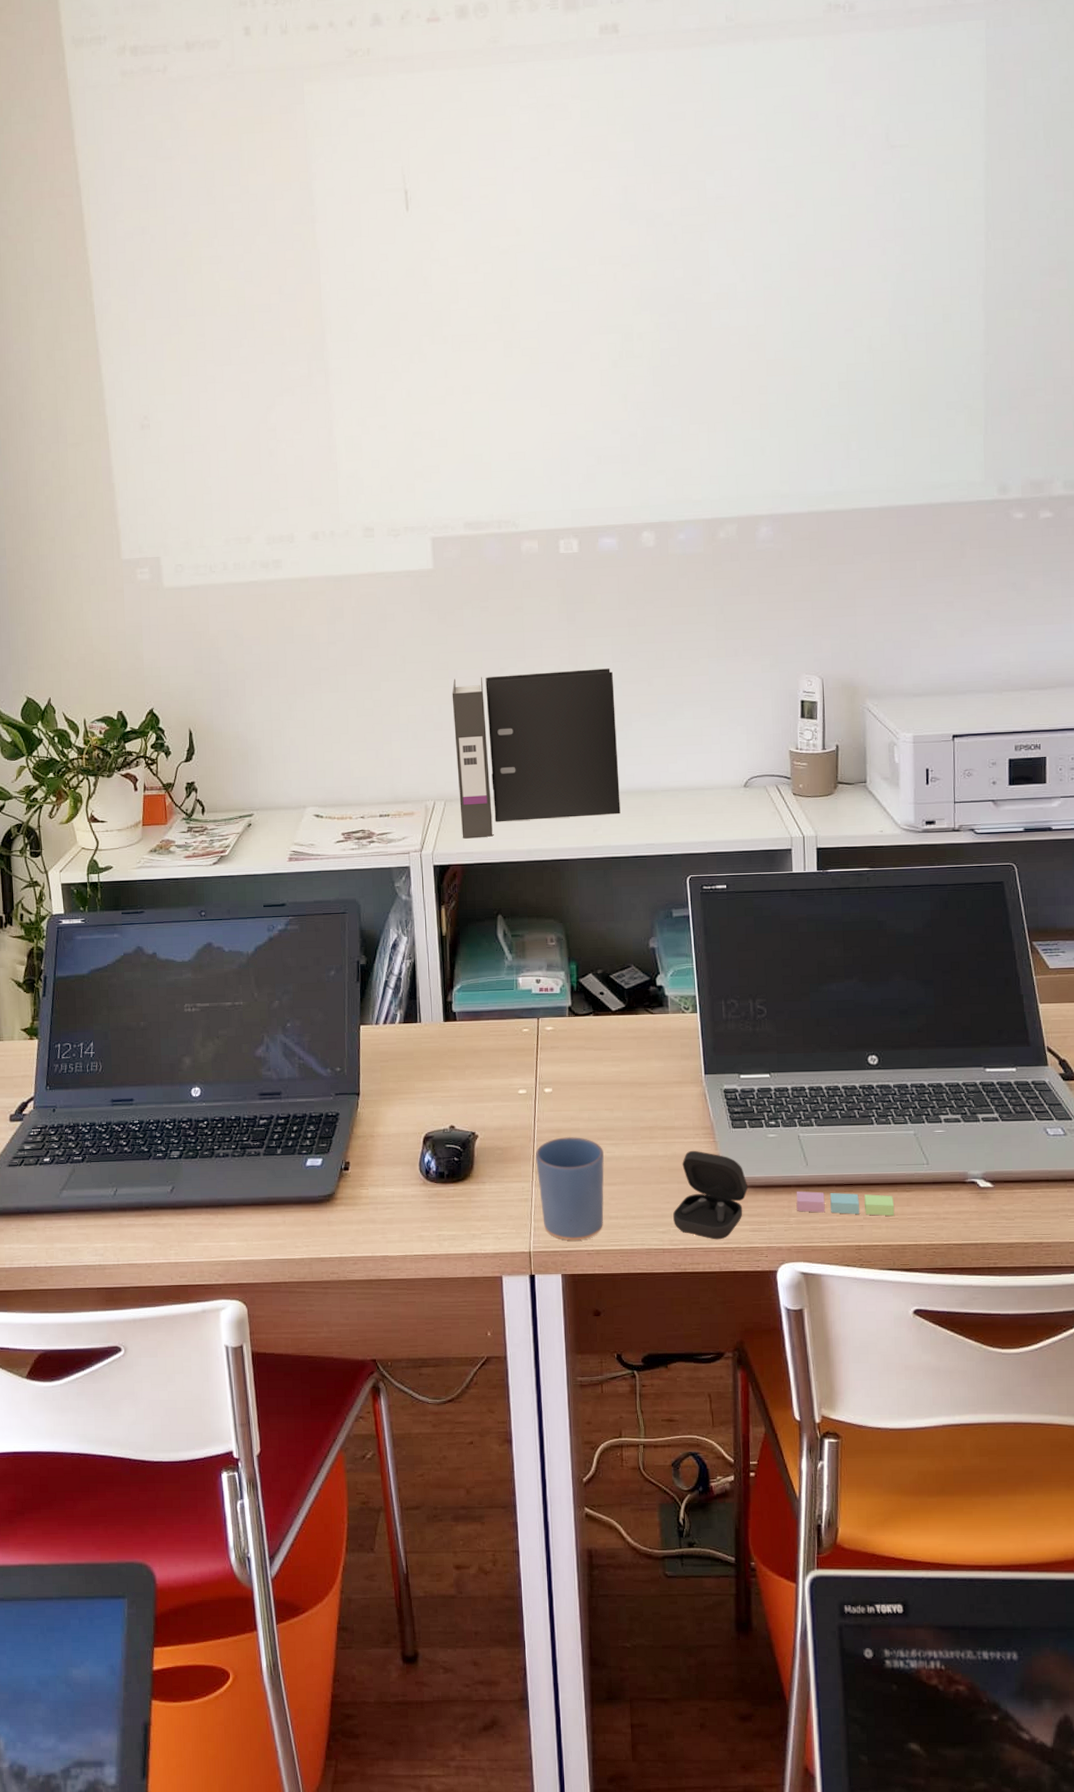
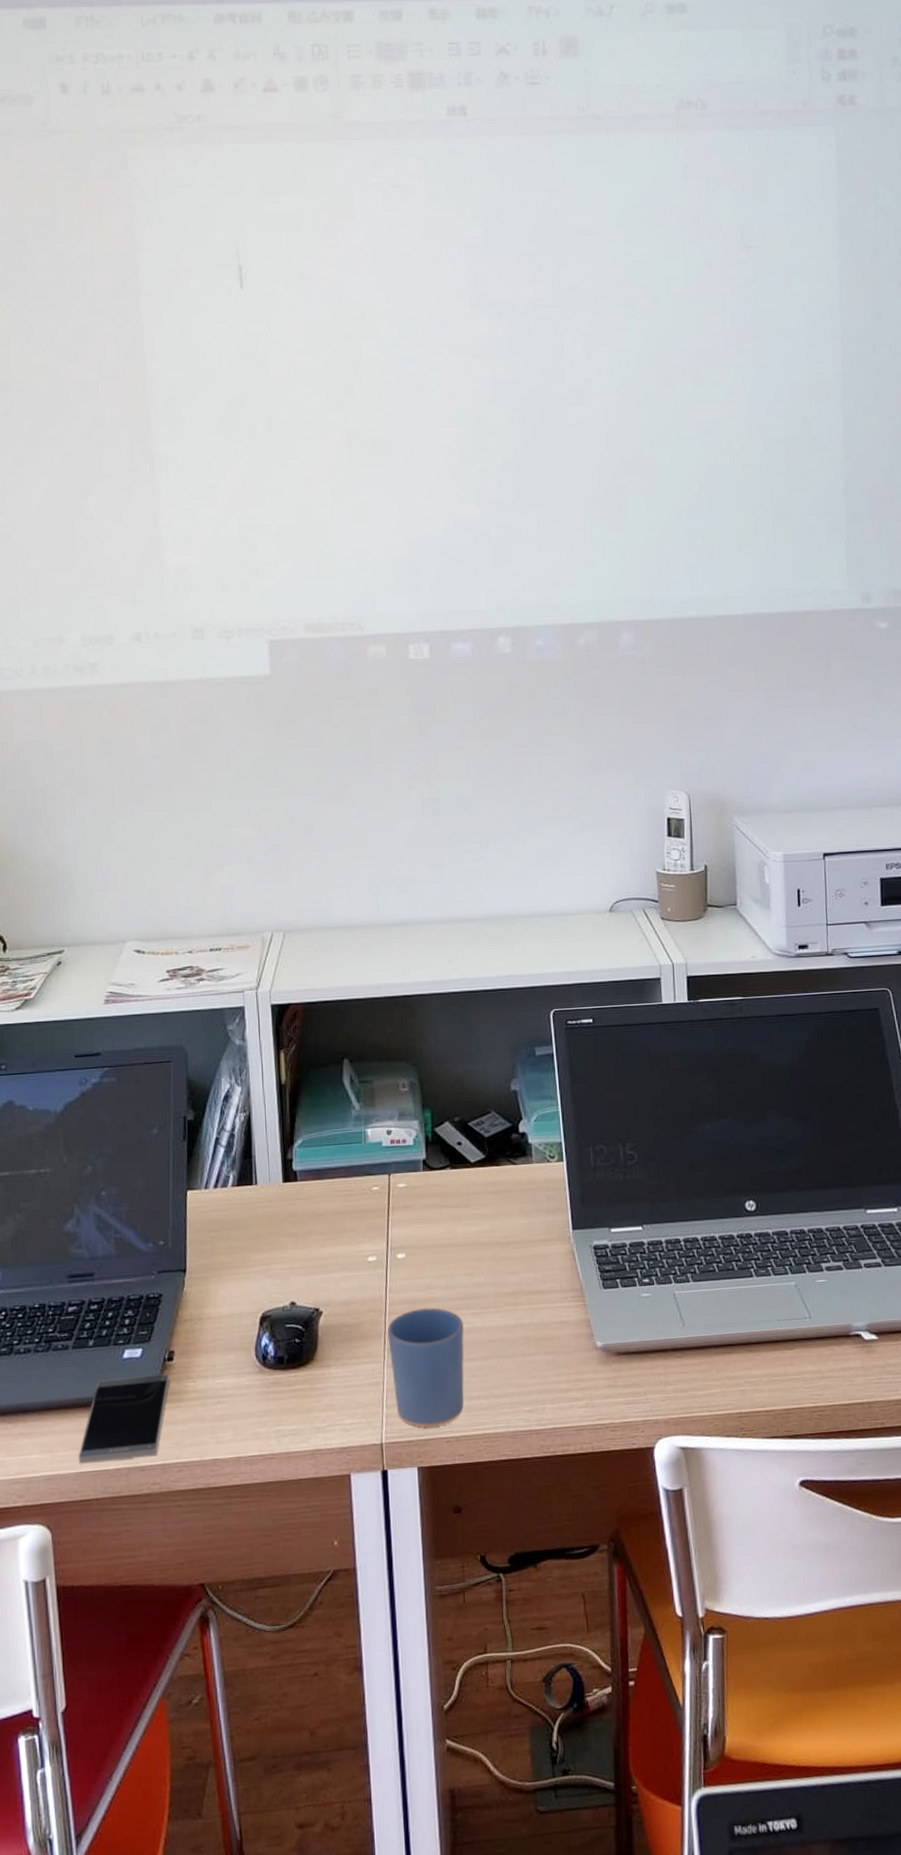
smartphone: none [269,1181,346,1252] -> present [78,1374,170,1464]
binder: present [452,676,493,839] -> none [291,793,338,974]
binder: present [485,668,621,823] -> none [329,784,478,955]
earbuds: present [673,1150,749,1240] -> none [541,1316,622,1417]
sticky notes: present [796,1191,895,1216] -> none [672,1354,778,1379]

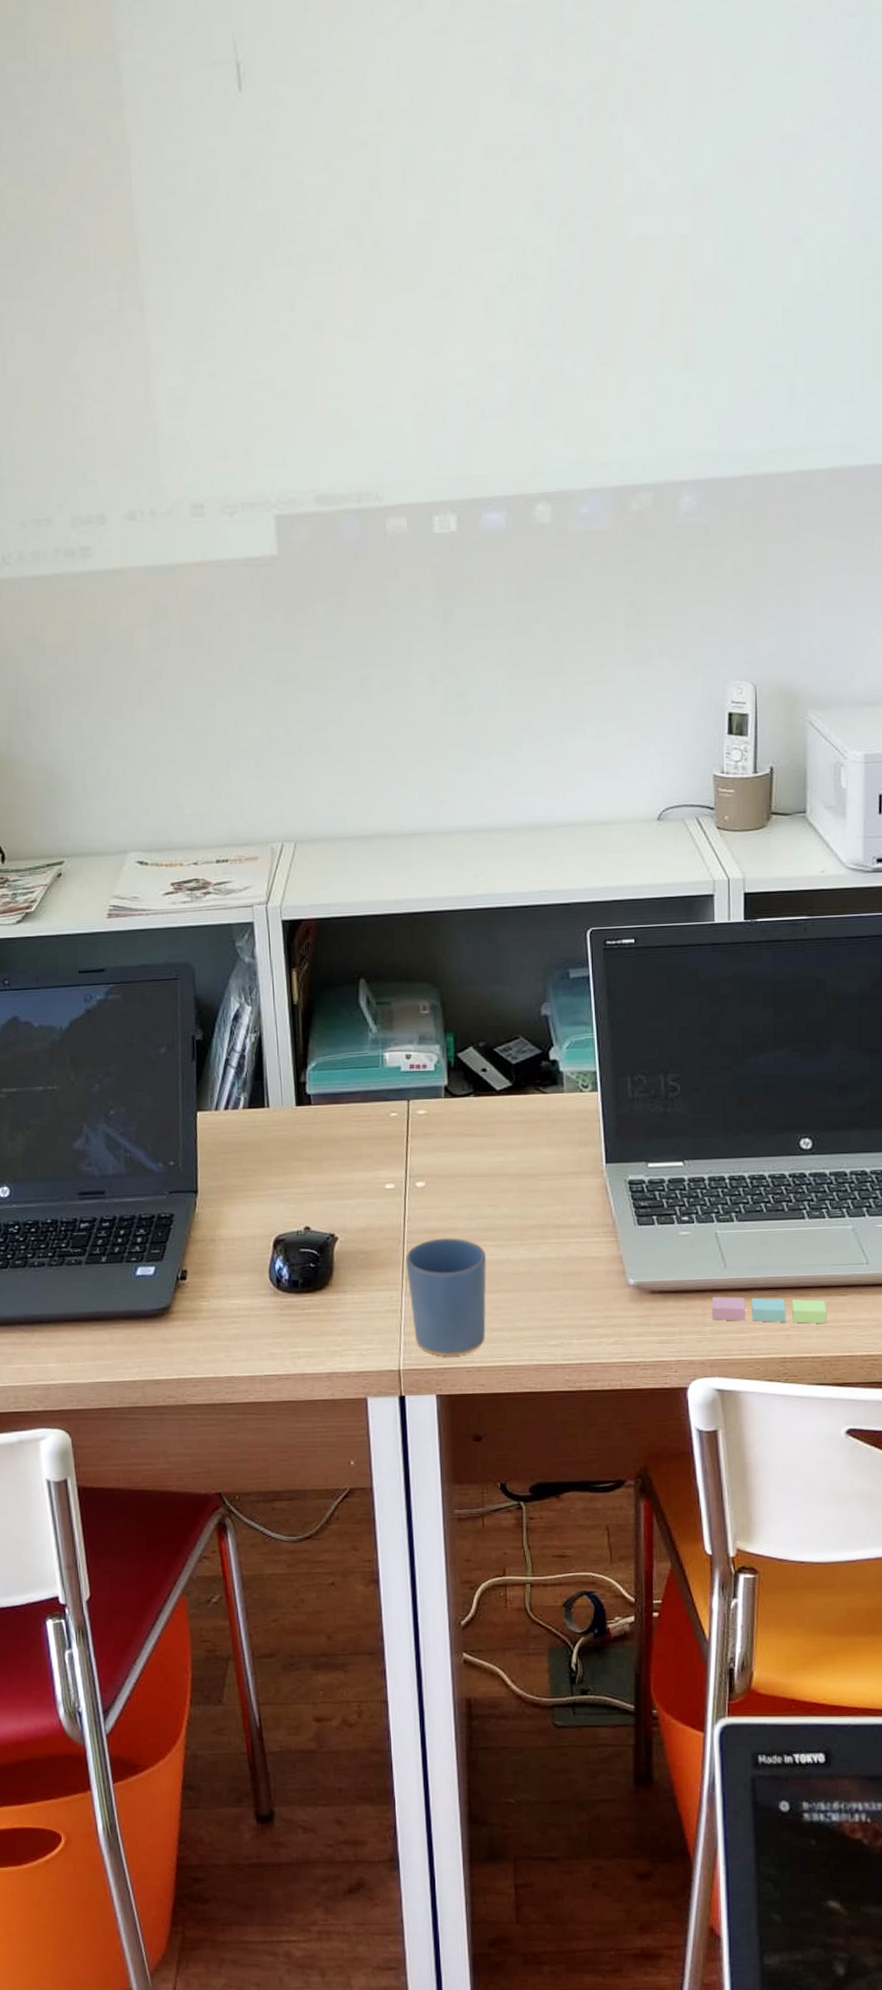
smartphone: present [78,1374,170,1464] -> none [94,1292,184,1375]
sticky notes: none [672,1354,778,1379] -> present [712,1296,827,1324]

